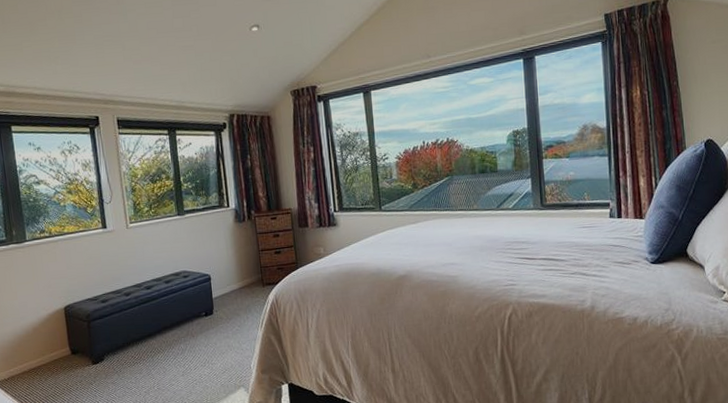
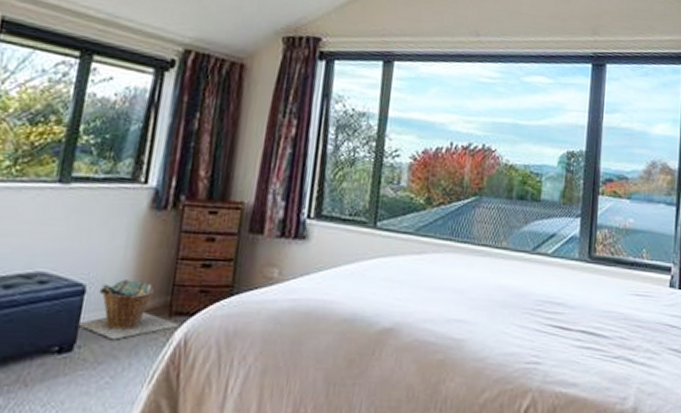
laundry basket: none [213,267,270,305] -> present [79,279,179,340]

